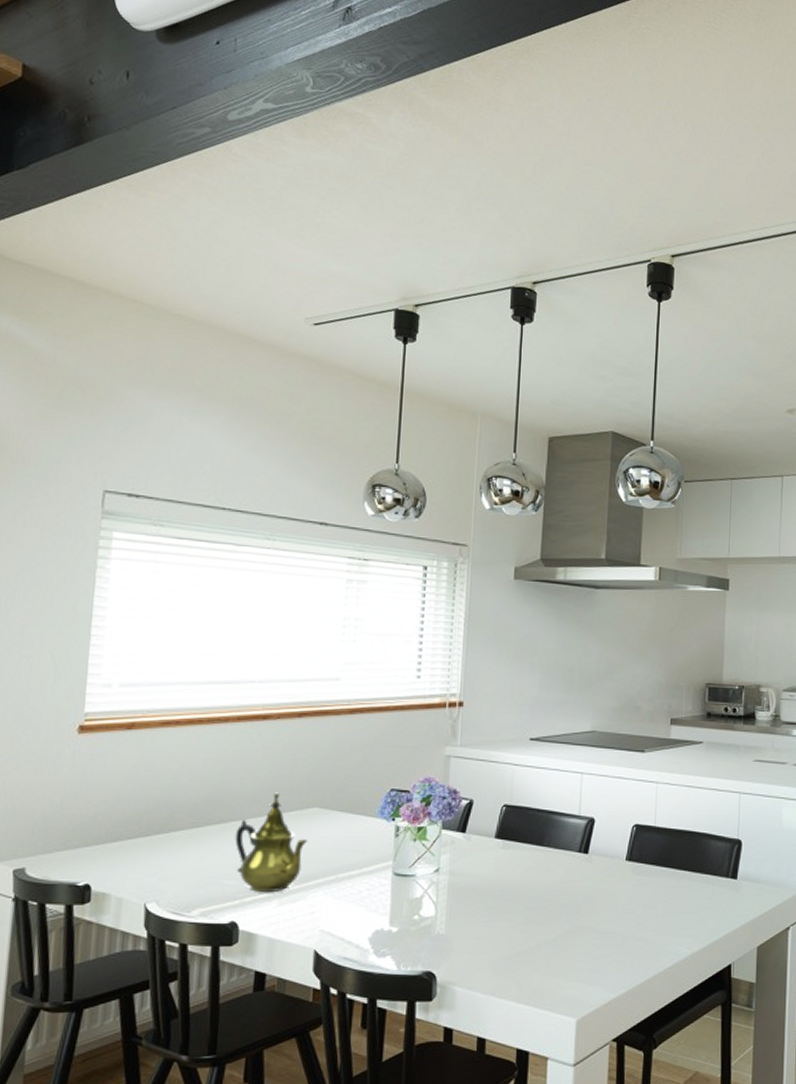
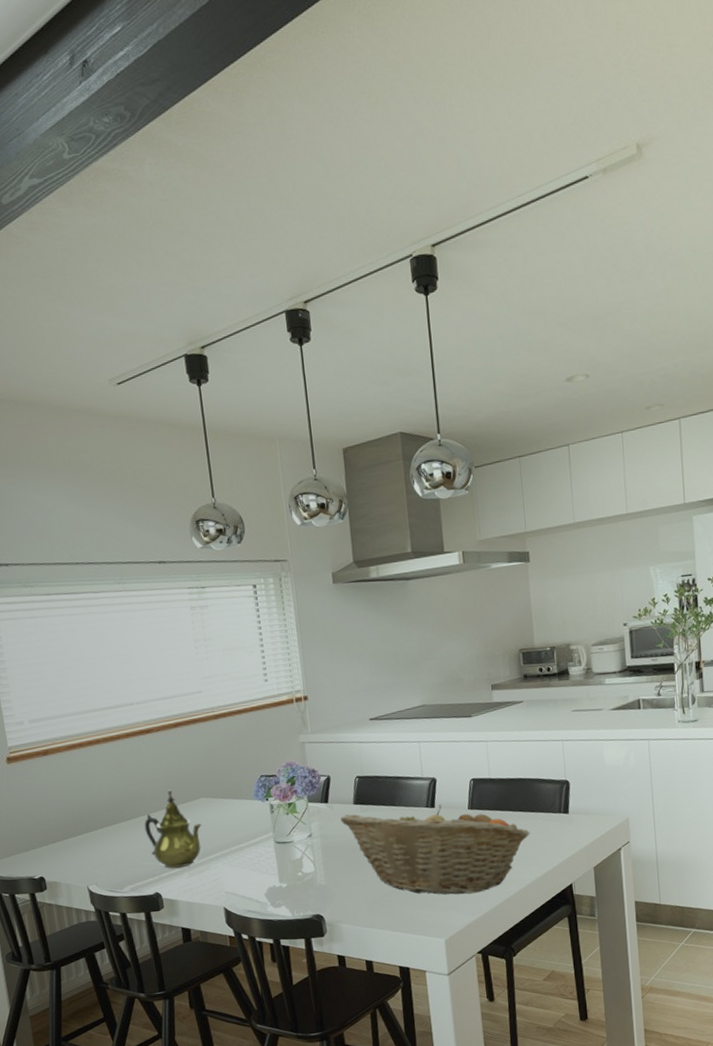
fruit basket: none [477,850,692,964] -> present [340,805,530,895]

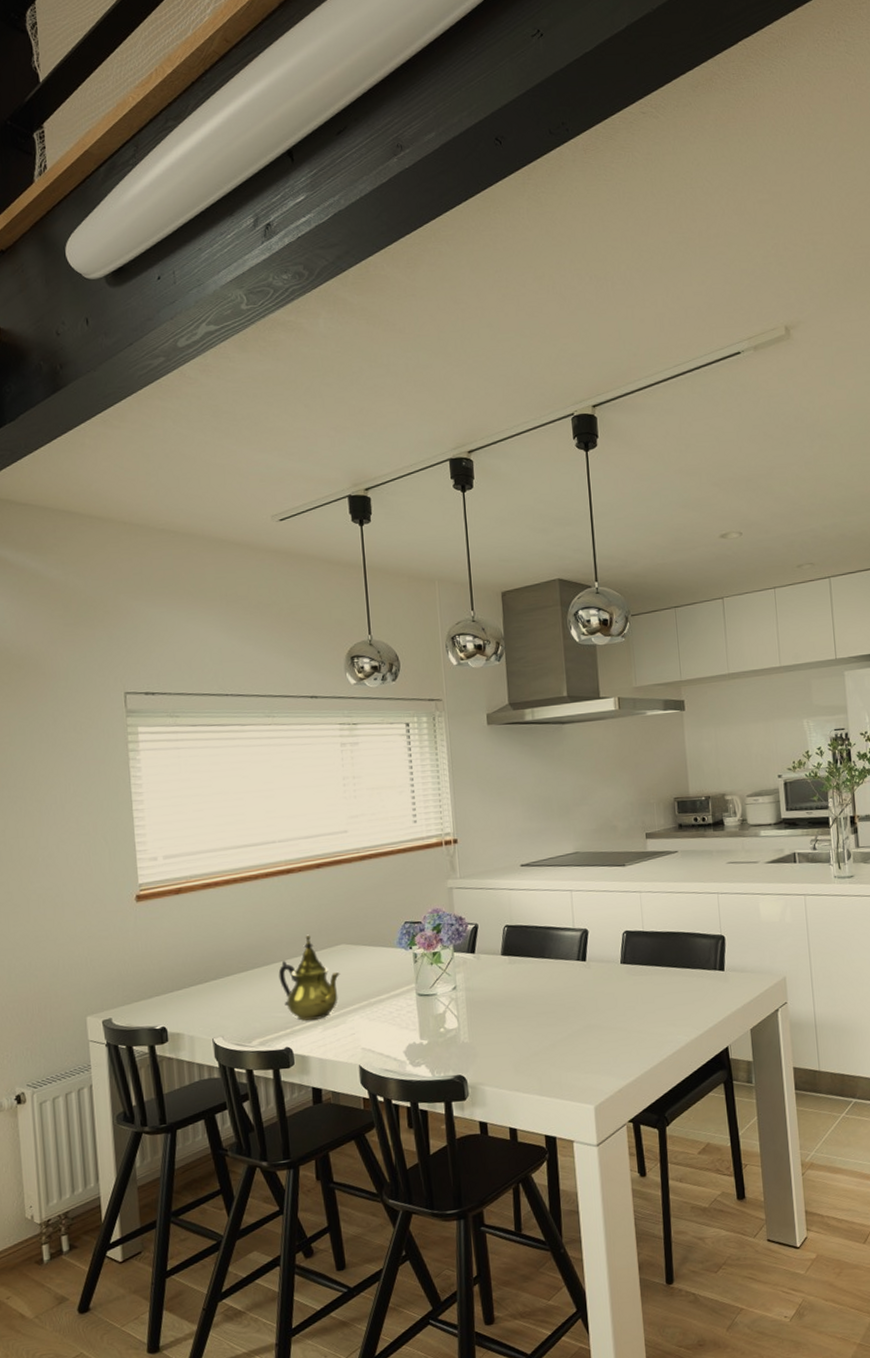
fruit basket: present [340,805,530,895] -> none [487,958,685,1056]

